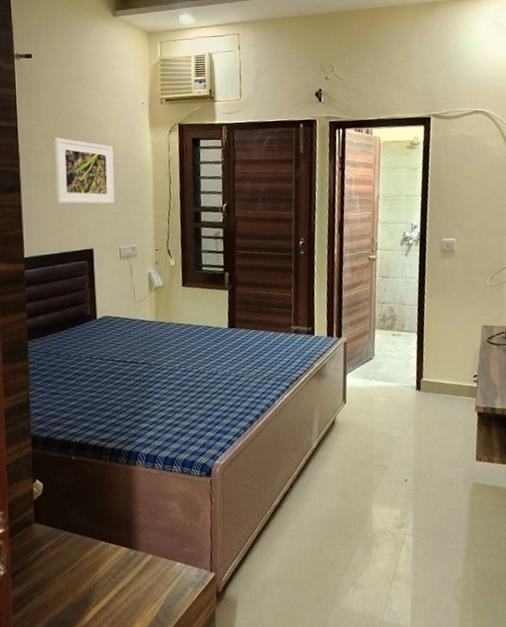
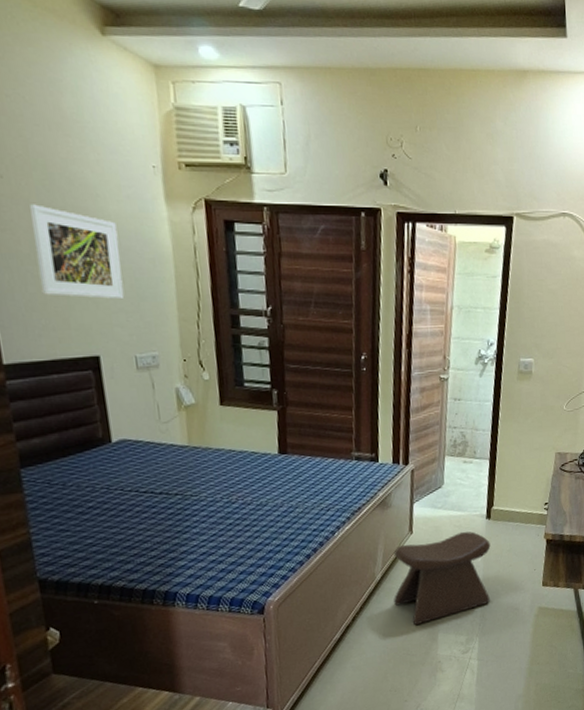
stool: none [328,402,423,496] -> present [393,531,491,626]

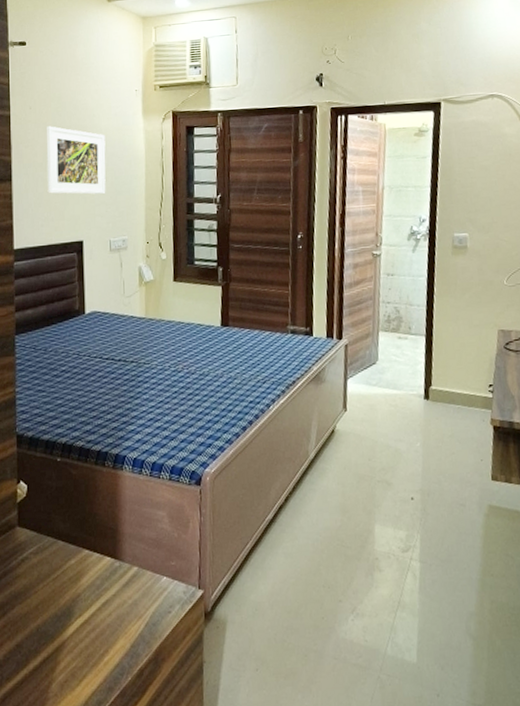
stool: present [393,531,491,626] -> none [327,411,432,514]

